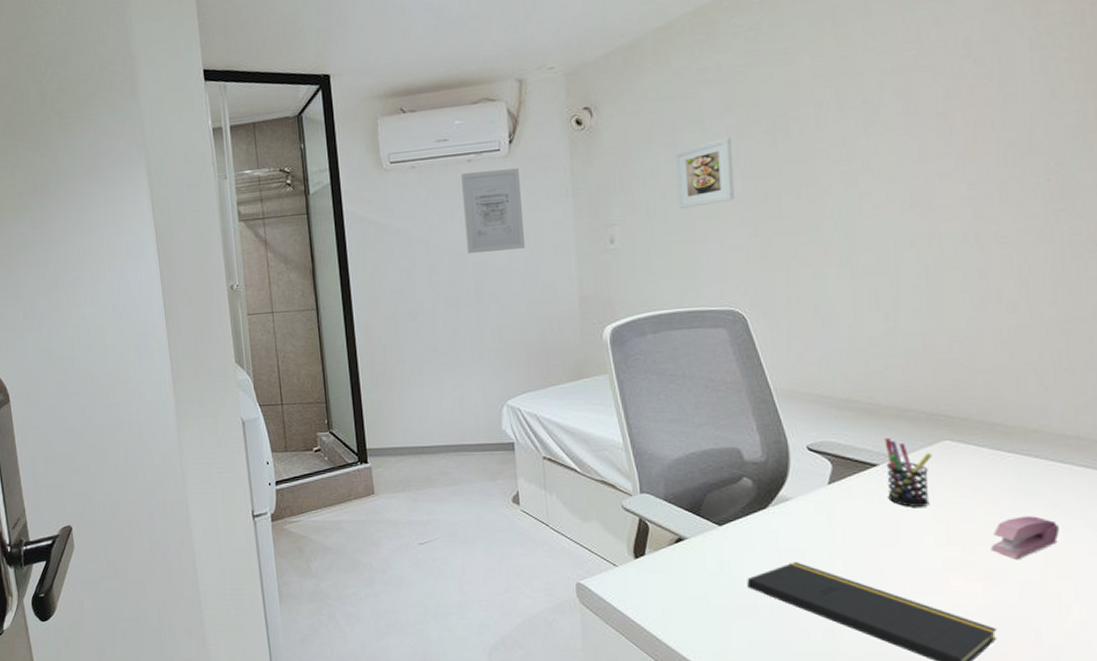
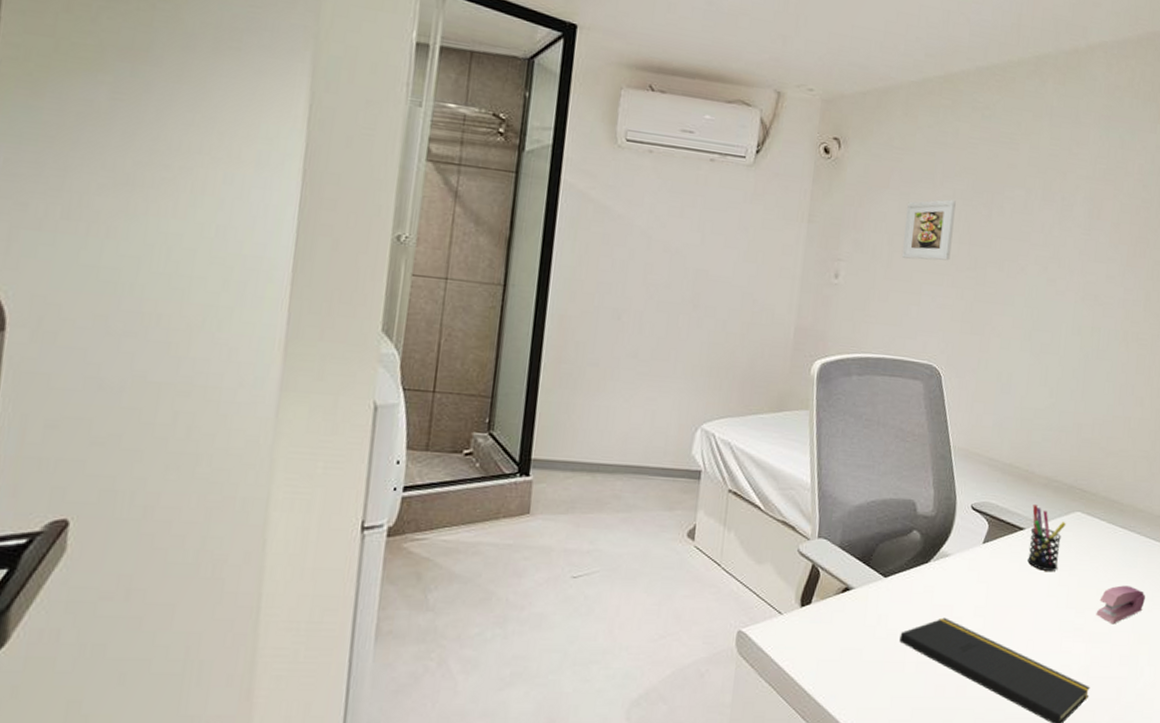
wall art: present [461,168,526,254] -> none [691,172,761,265]

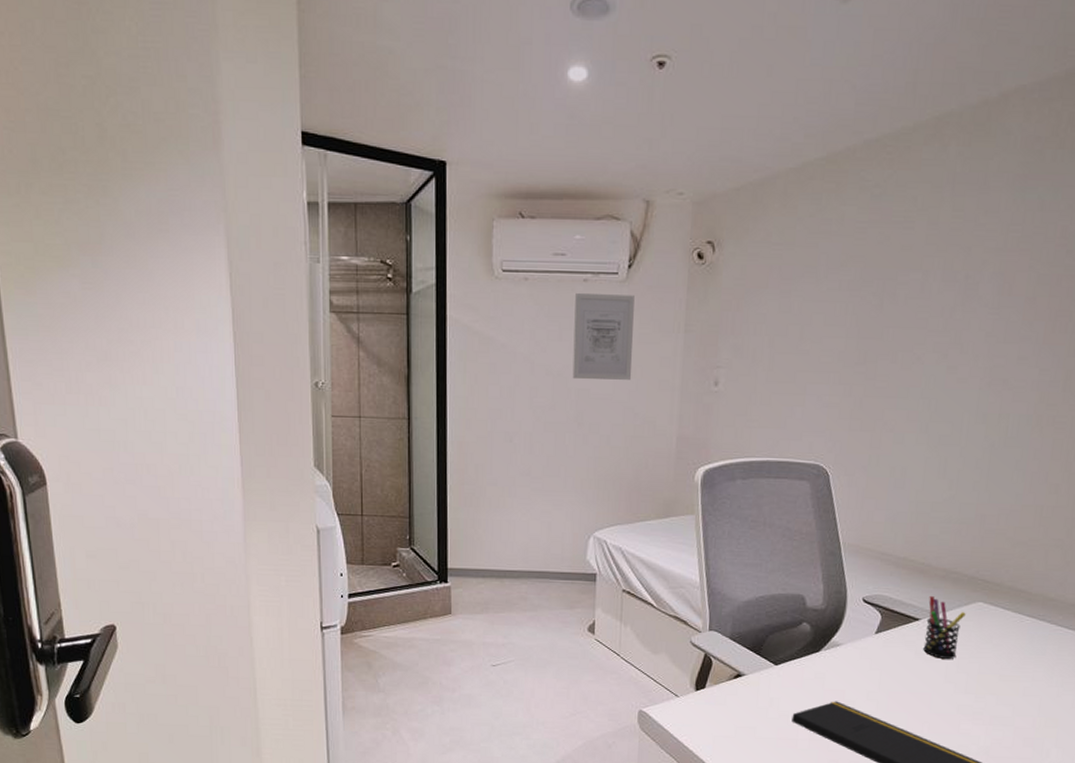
wall art: none [691,172,761,265] -> present [572,293,635,380]
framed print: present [901,199,956,261] -> none [783,292,842,359]
stapler: present [1096,585,1145,625] -> none [997,672,1055,709]

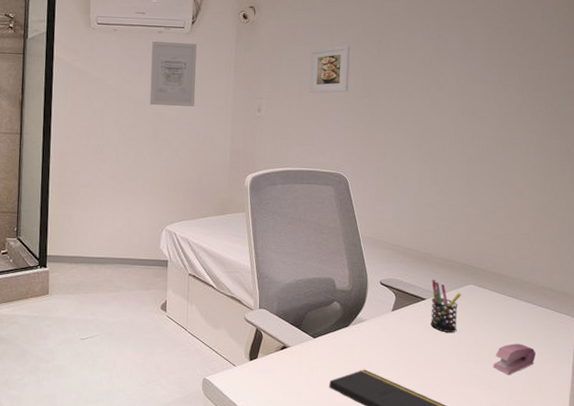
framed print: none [783,292,842,359] -> present [309,45,350,93]
stapler: none [997,672,1055,709] -> present [493,343,536,375]

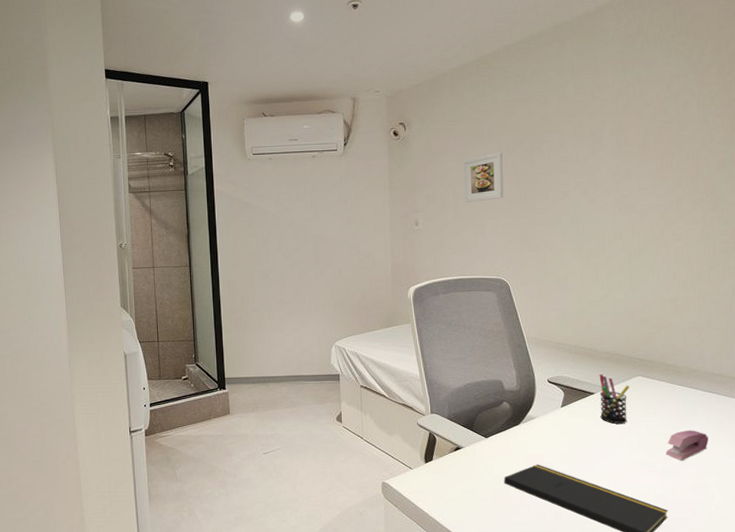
wall art: present [149,41,197,106] -> none [307,165,354,229]

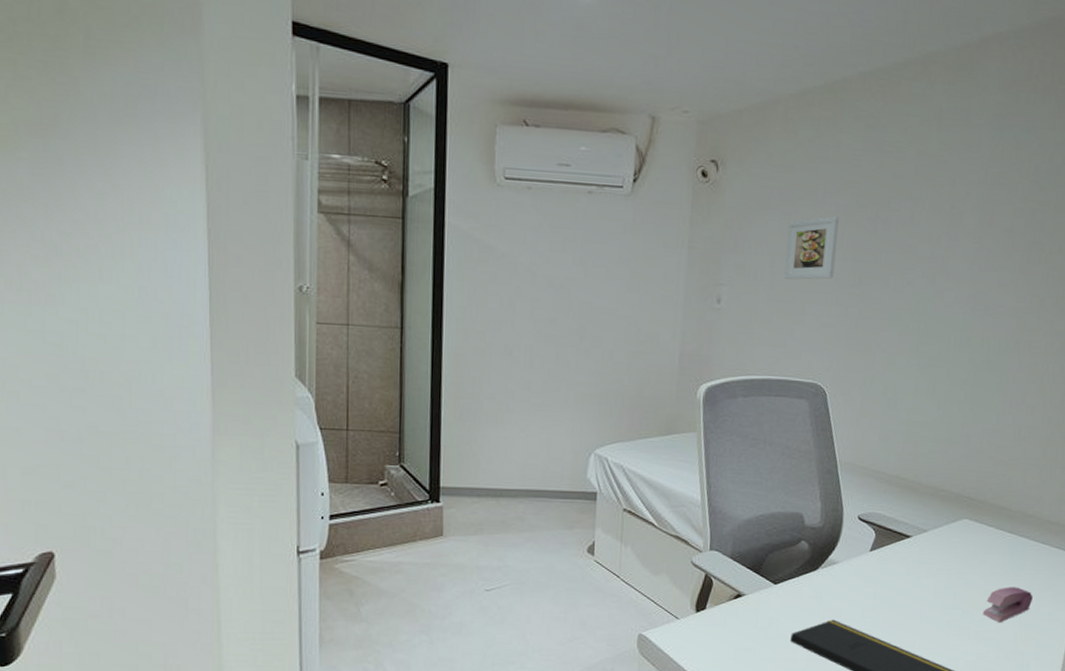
pen holder: present [599,373,630,424] -> none [914,512,953,575]

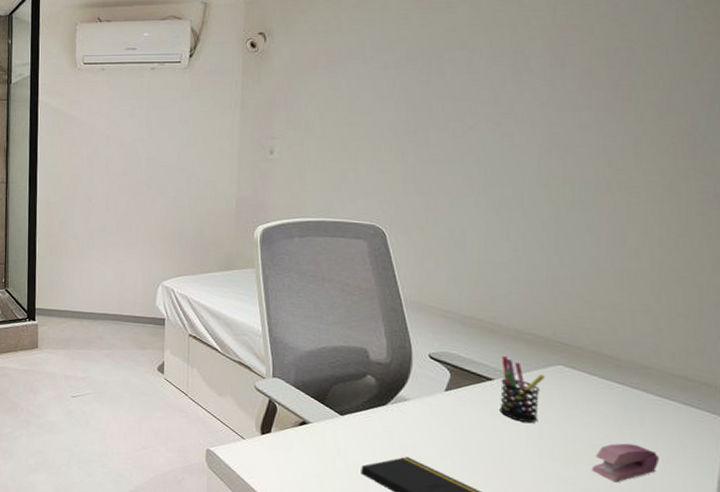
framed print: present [783,216,839,280] -> none [334,71,389,130]
pen holder: none [914,512,953,575] -> present [499,355,545,423]

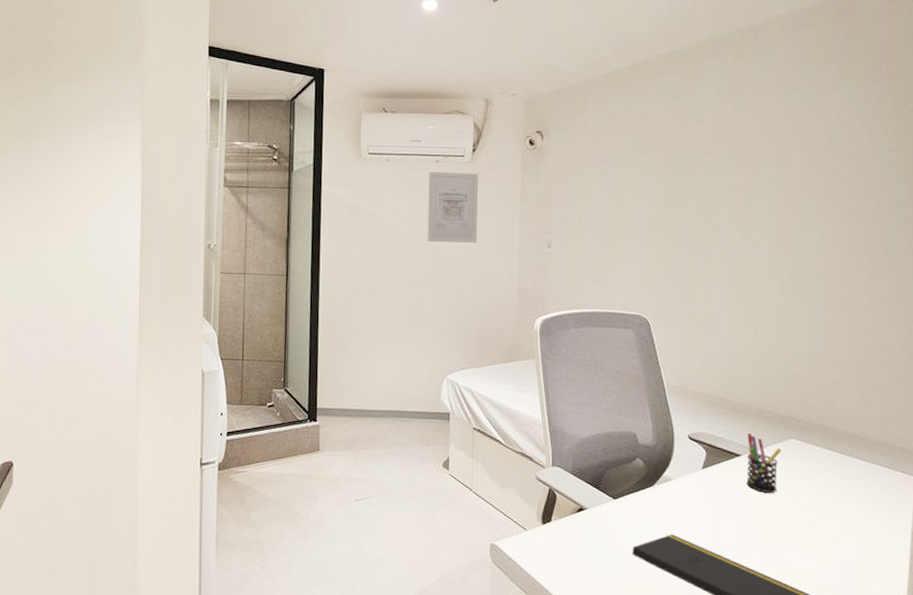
wall art: none [142,79,195,150] -> present [427,172,478,243]
stapler: present [591,443,659,483] -> none [819,505,869,542]

